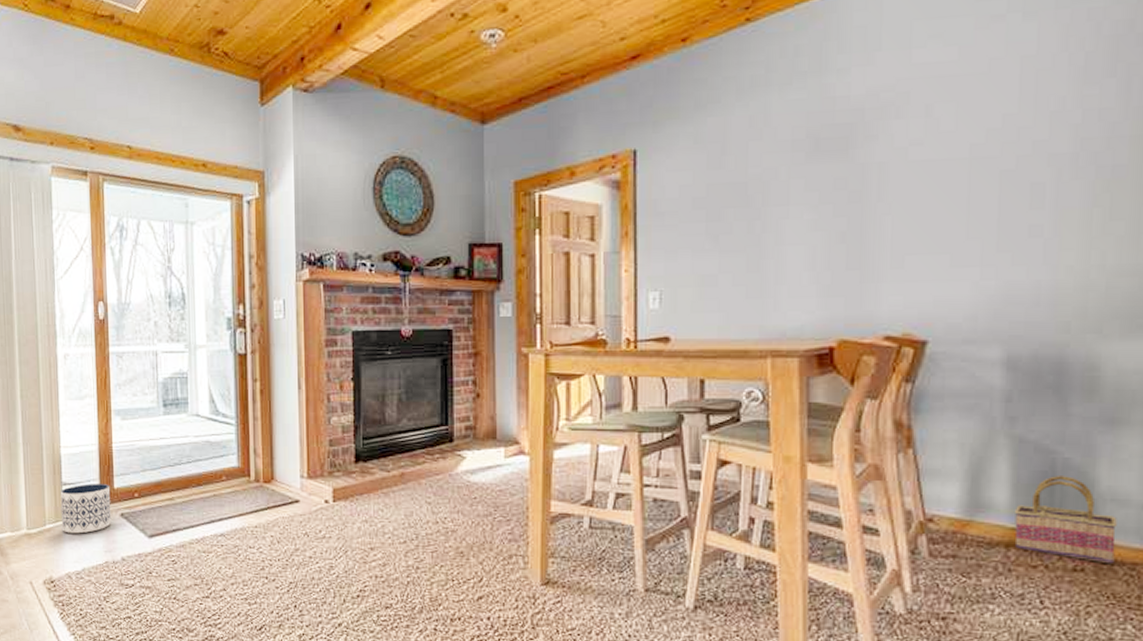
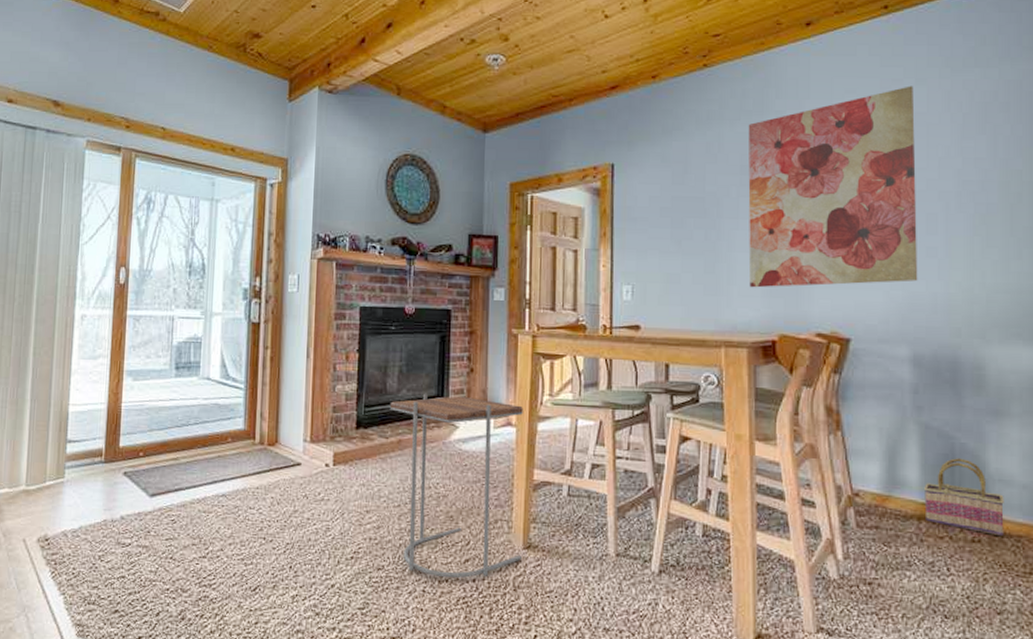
planter: present [60,484,112,534] -> none [62,441,116,492]
side table: none [390,422,540,617] -> present [389,393,523,579]
wall art: none [801,22,1020,287] -> present [748,86,918,288]

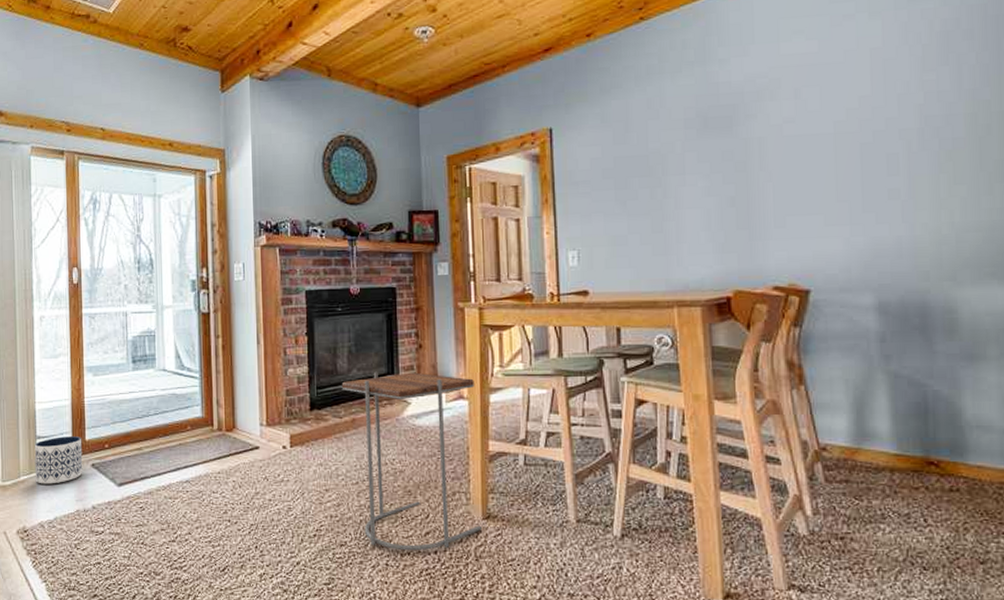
planter: none [62,441,116,492] -> present [34,437,83,484]
wall art: present [748,86,918,288] -> none [690,20,880,245]
basket: present [923,458,1004,537] -> none [895,406,984,484]

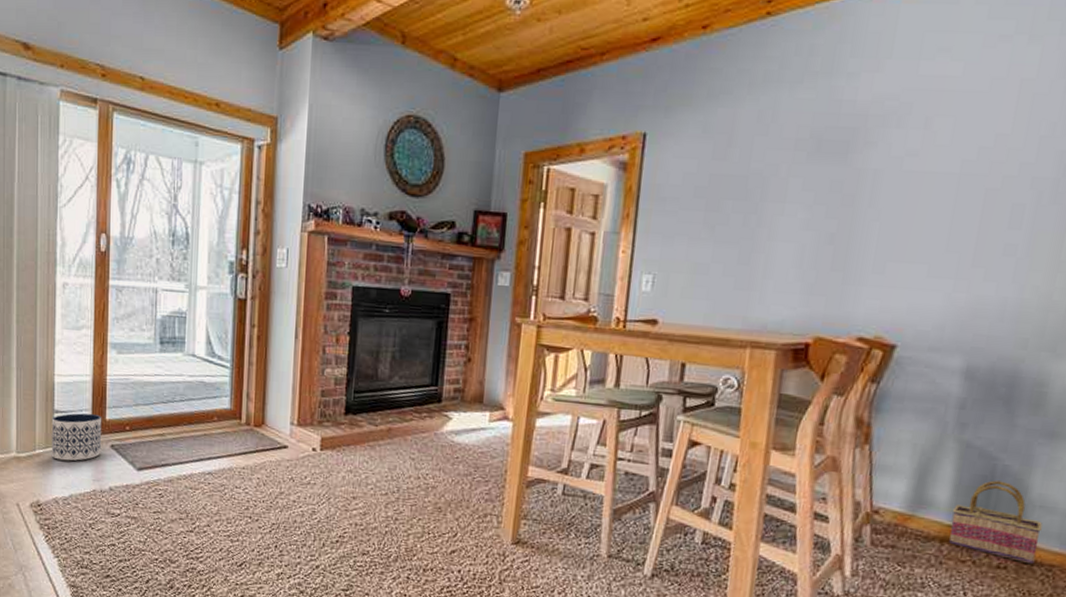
side table: present [341,371,482,551] -> none [380,381,522,568]
basket: none [895,406,984,484] -> present [949,480,1043,565]

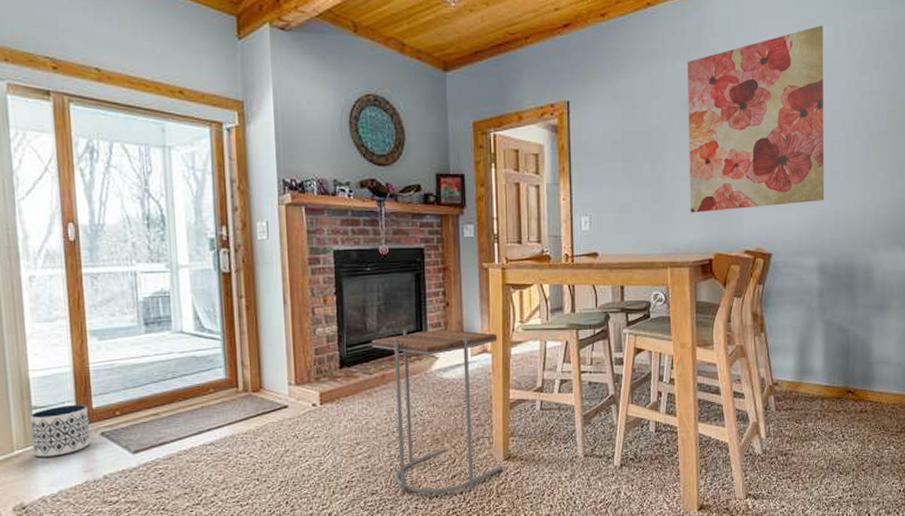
side table: none [380,381,522,568] -> present [371,329,503,494]
wall art: none [787,44,1025,284] -> present [687,25,825,213]
basket: present [949,480,1043,565] -> none [826,347,884,406]

